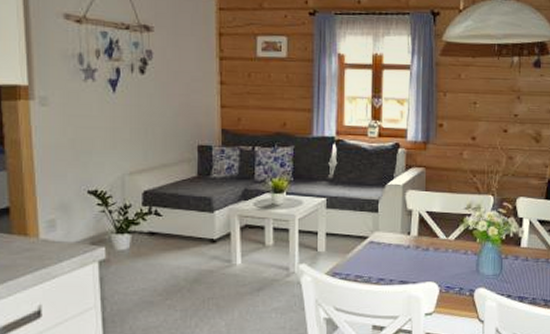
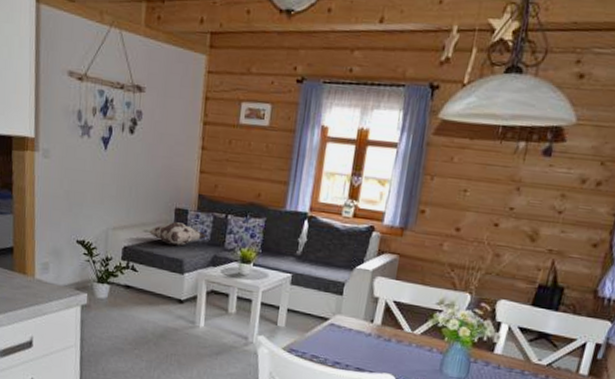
decorative pillow: none [163,160,234,184] -> present [142,222,207,246]

